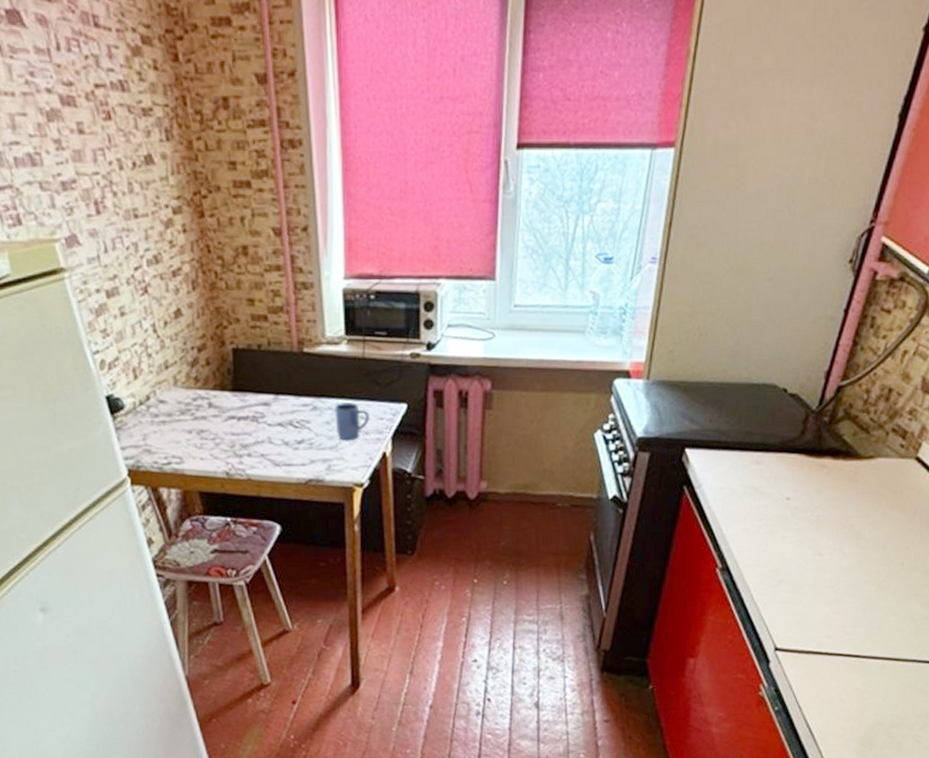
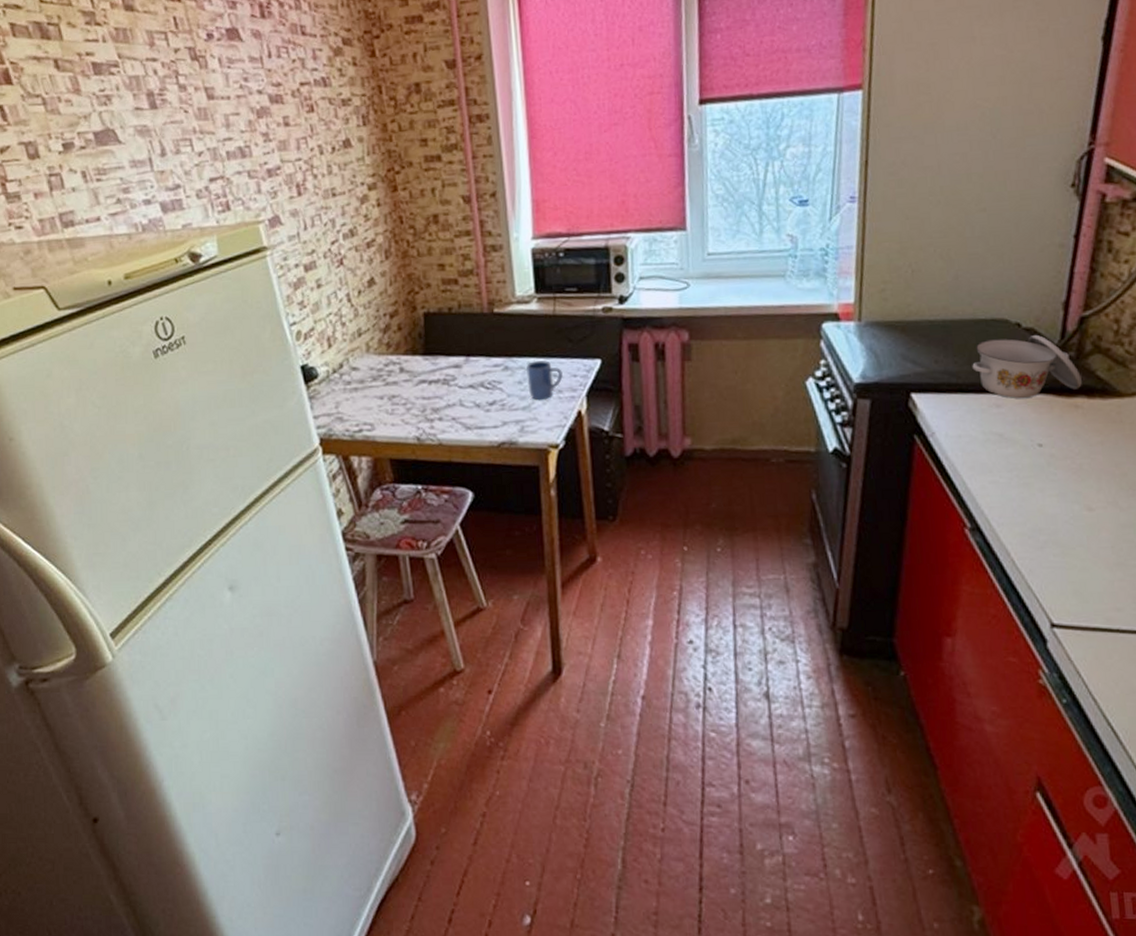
cooking pot: none [741,400,831,457] -> present [972,334,1082,398]

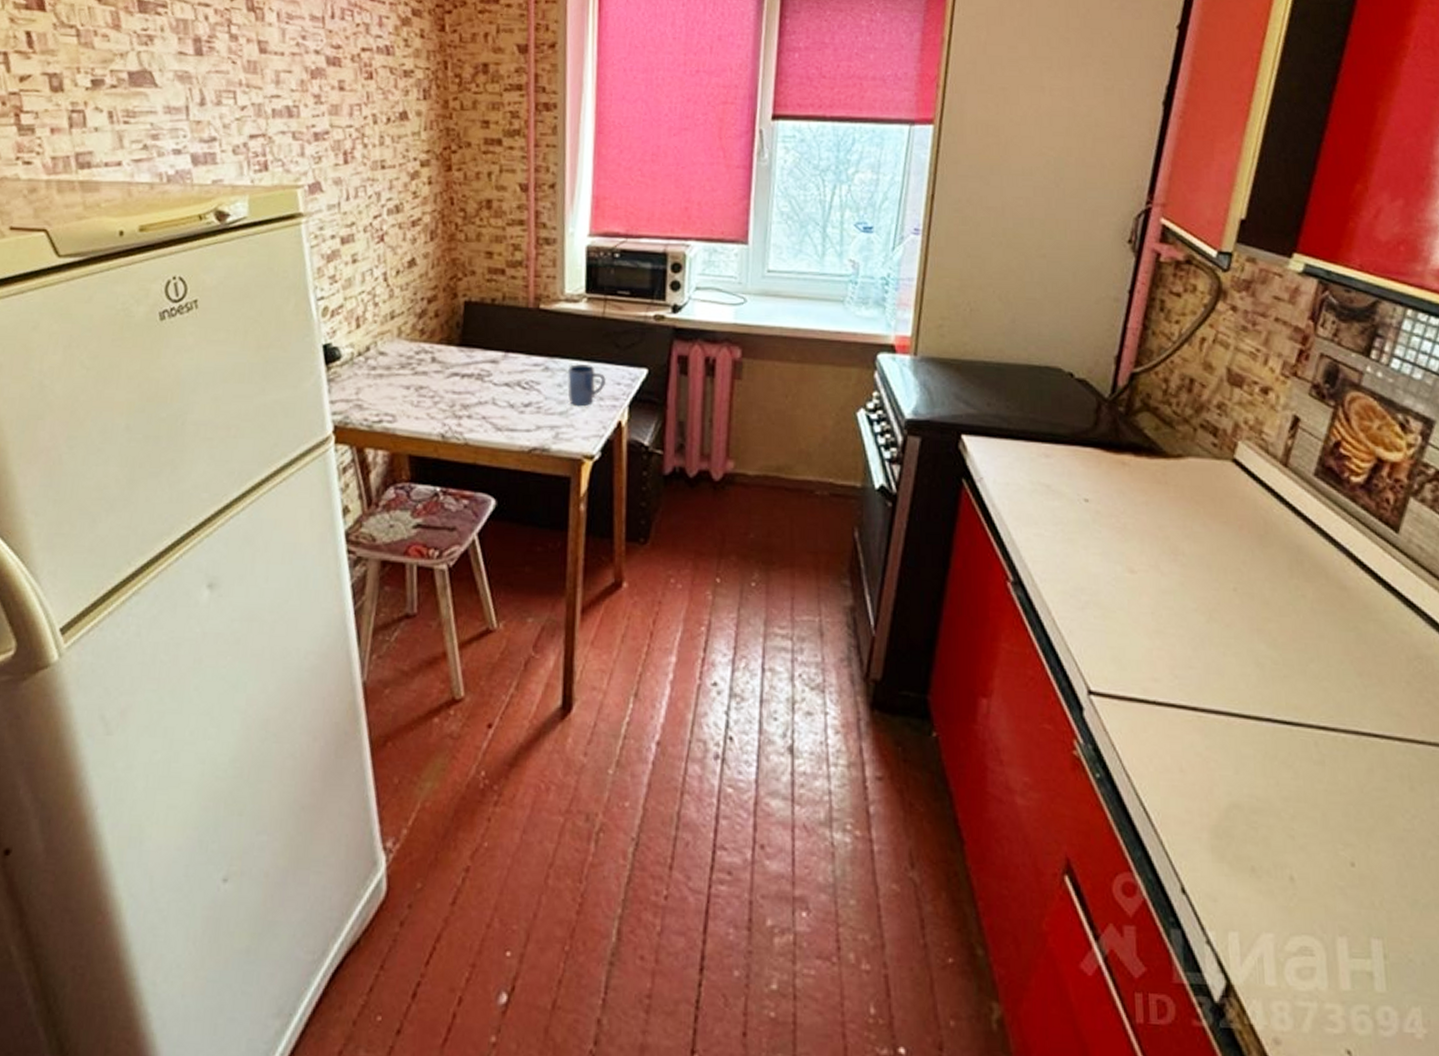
cooking pot: present [972,334,1082,398] -> none [1024,386,1130,450]

